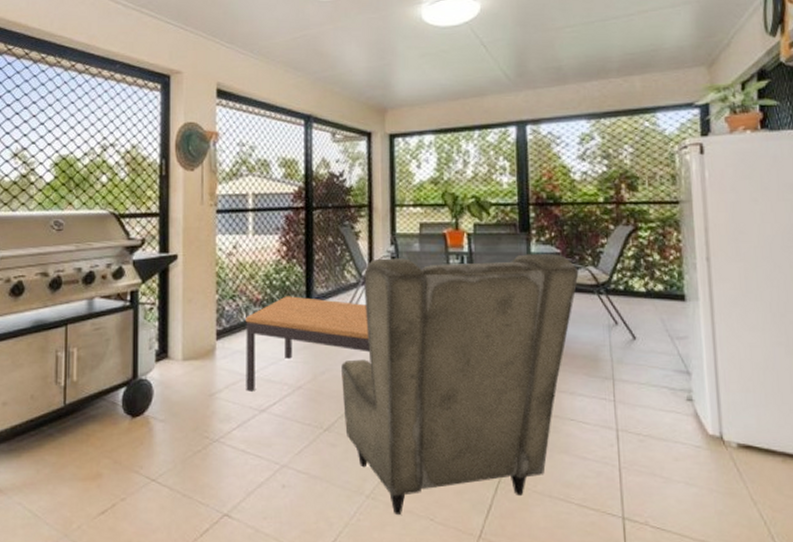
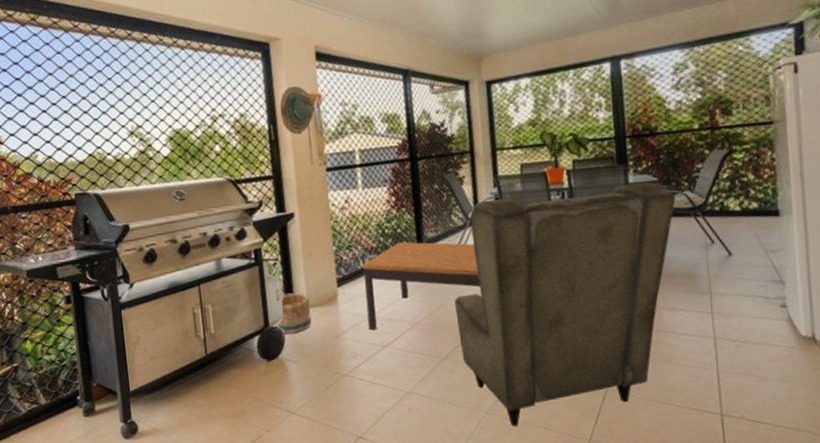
basket: none [146,343,186,389] -> present [277,293,312,335]

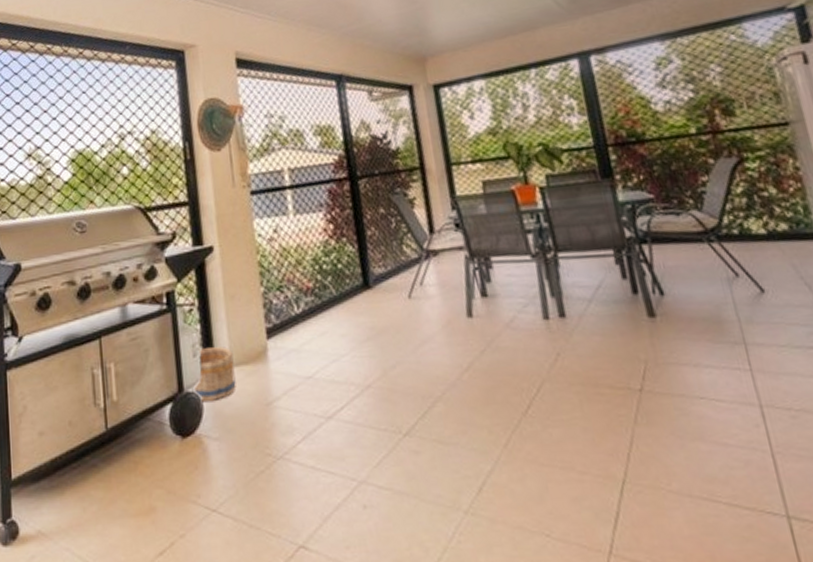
coffee table: present [362,242,480,330] -> none [297,280,445,396]
armchair: present [455,182,676,427] -> none [413,200,681,534]

